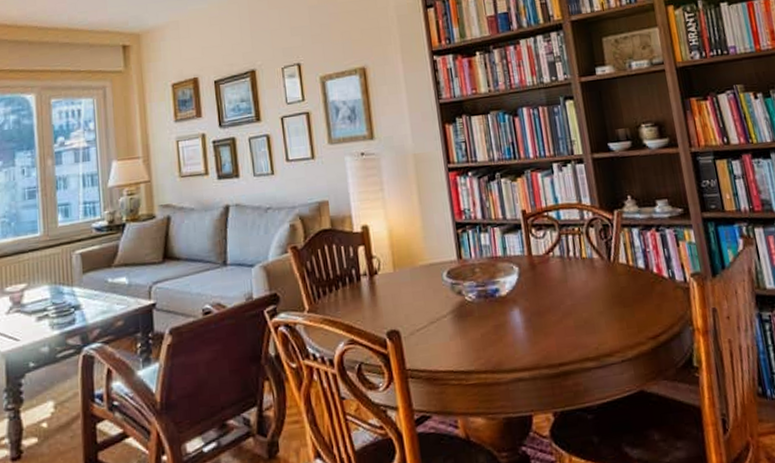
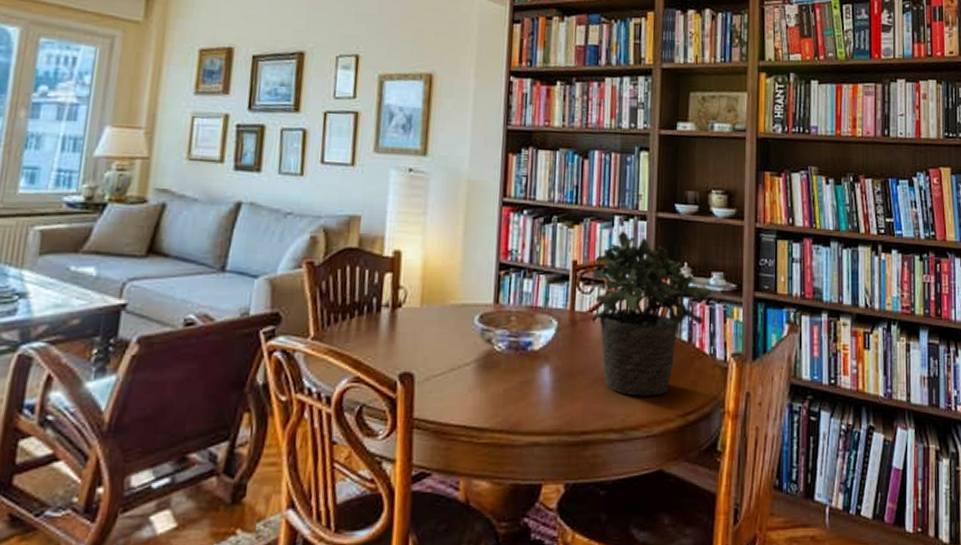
potted plant: none [541,176,661,326] -> present [591,230,713,397]

